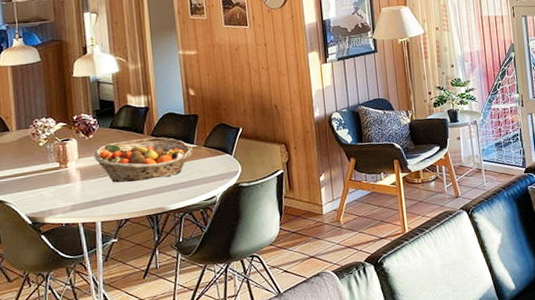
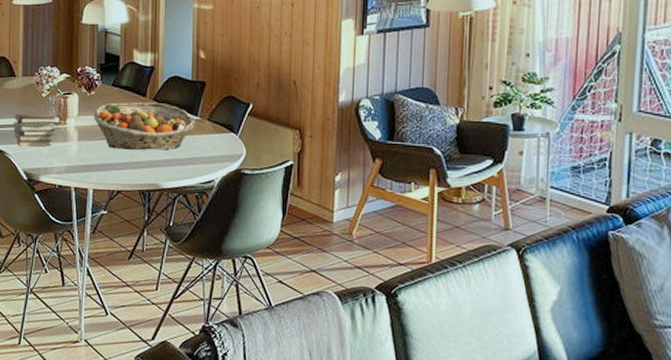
book stack: none [10,160,58,195] -> present [12,113,57,147]

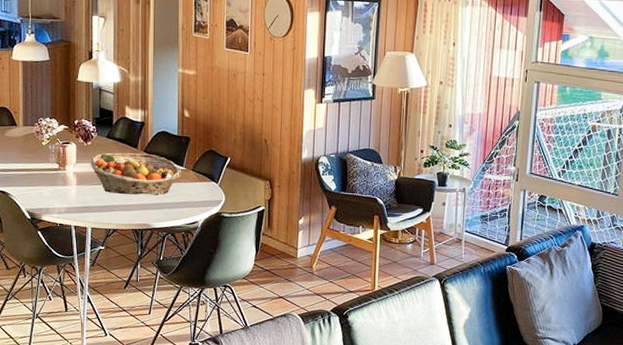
book stack: present [12,113,57,147] -> none [15,159,57,190]

